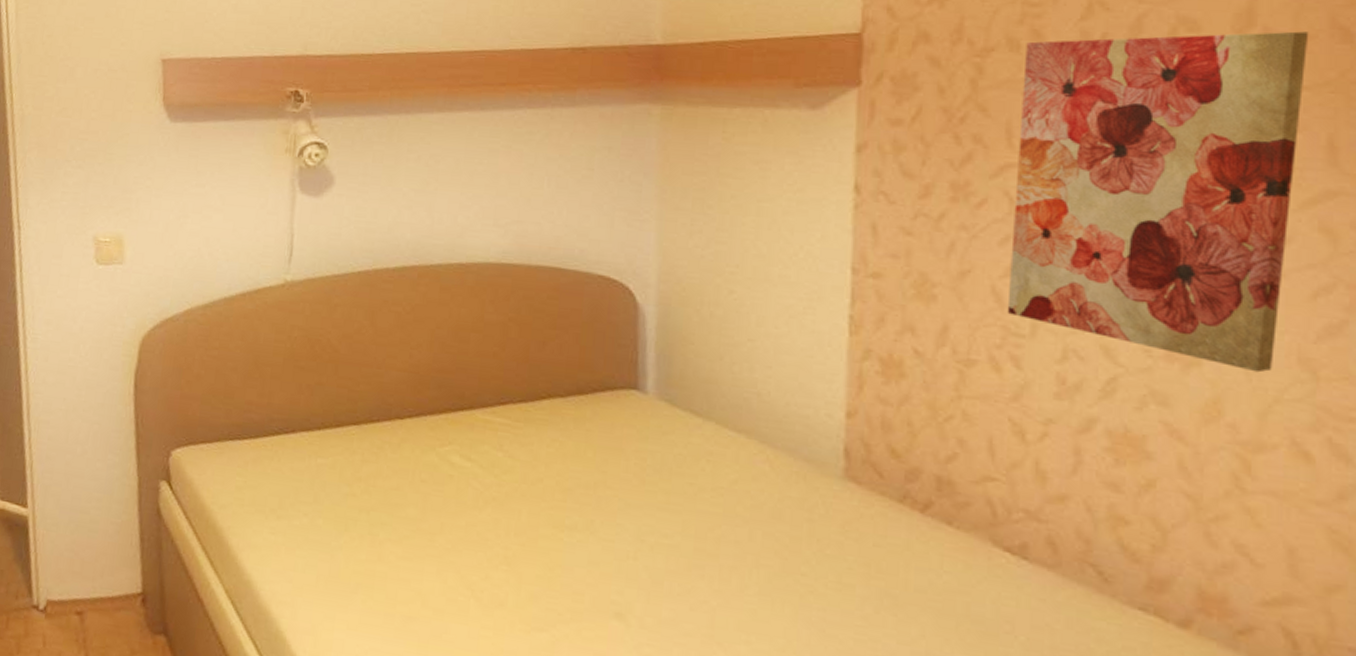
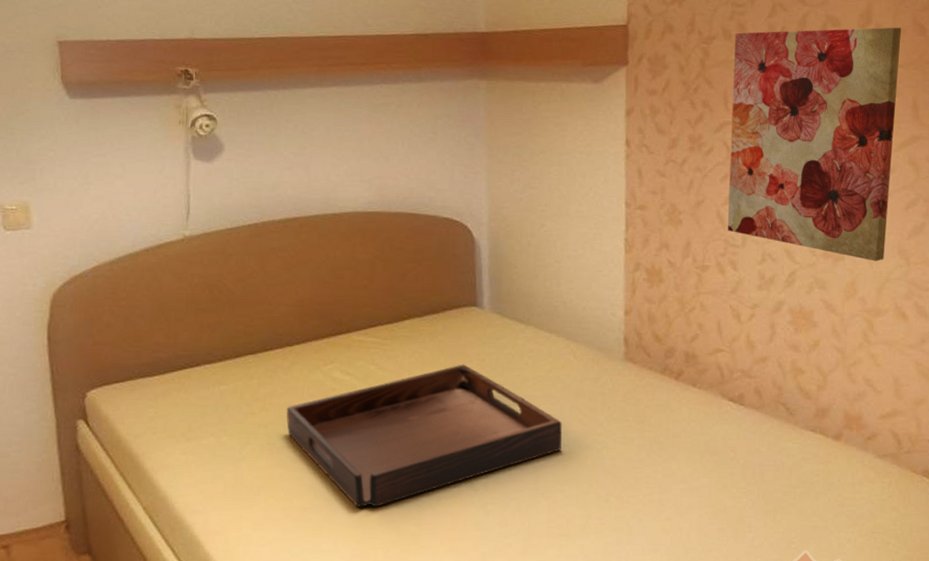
serving tray: none [392,461,750,630] -> present [286,364,562,508]

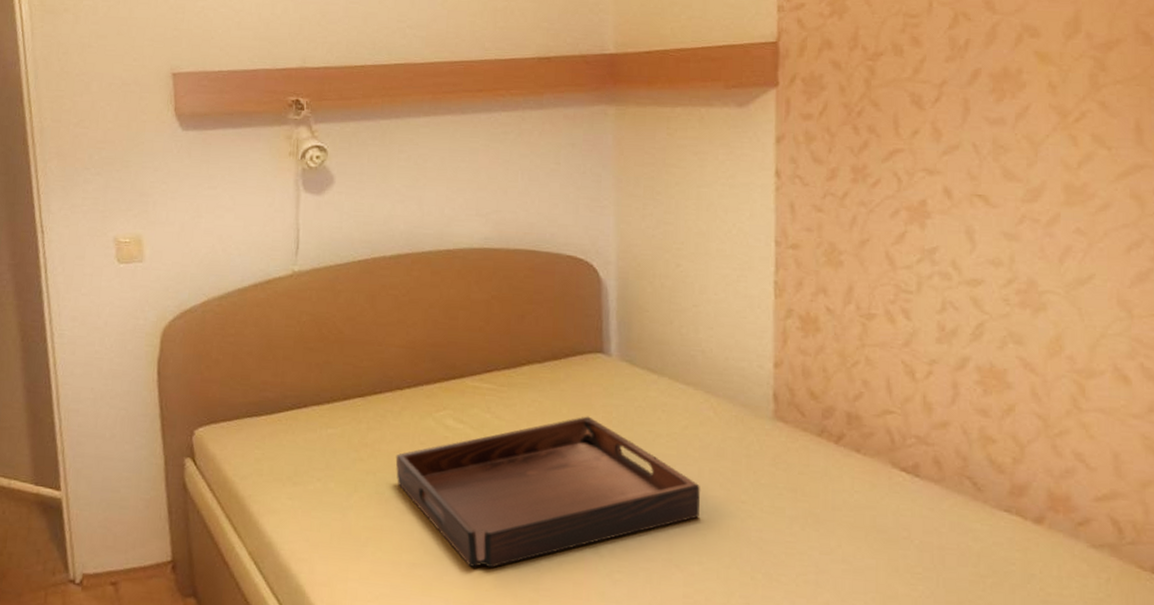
wall art: present [727,27,902,262] -> none [898,36,1120,314]

